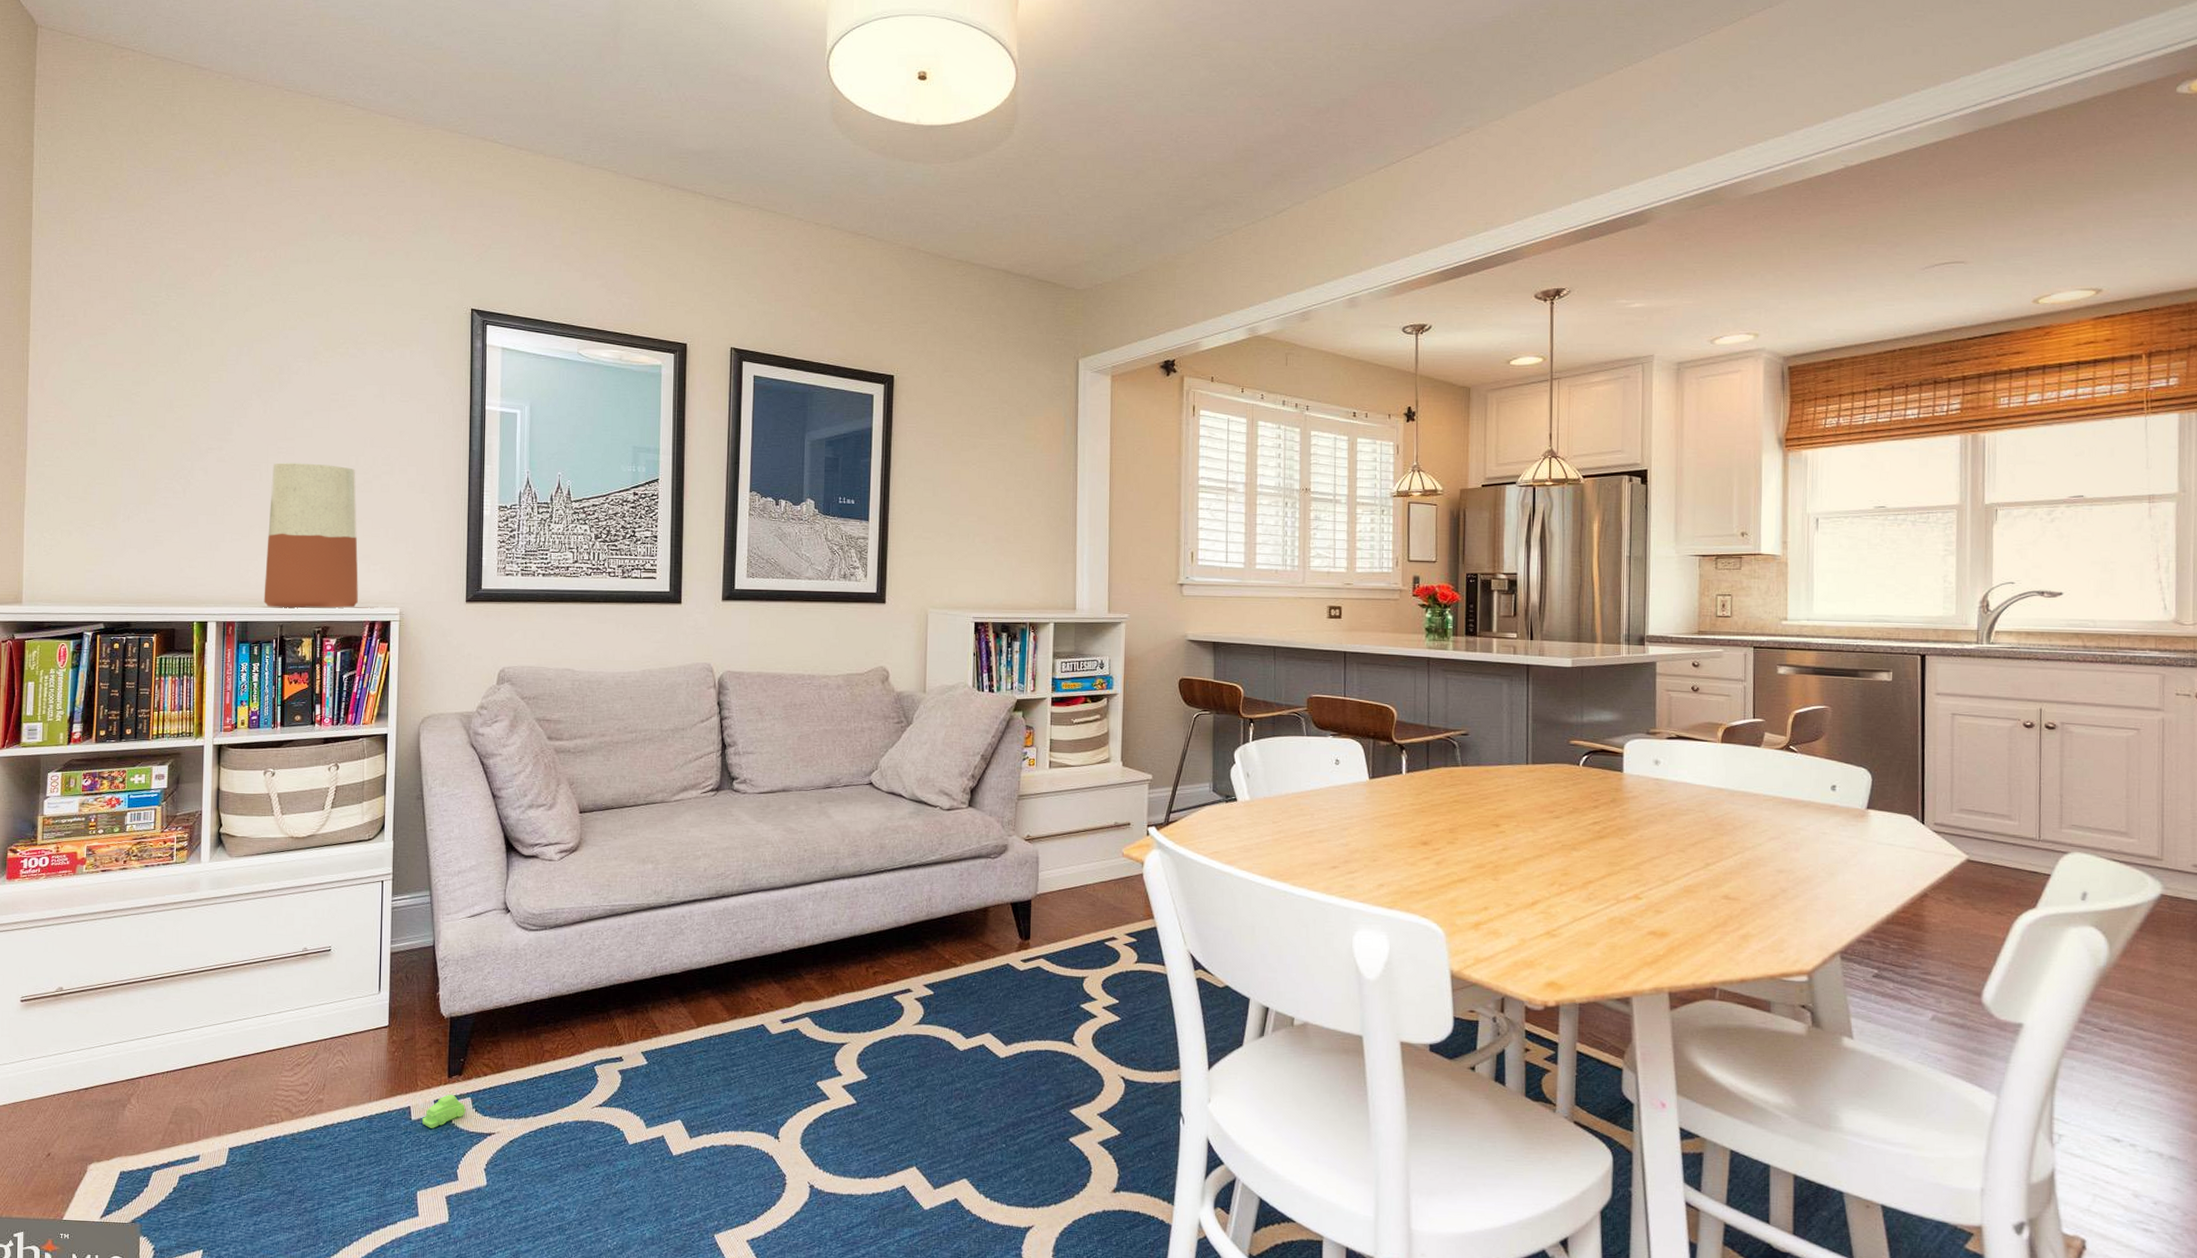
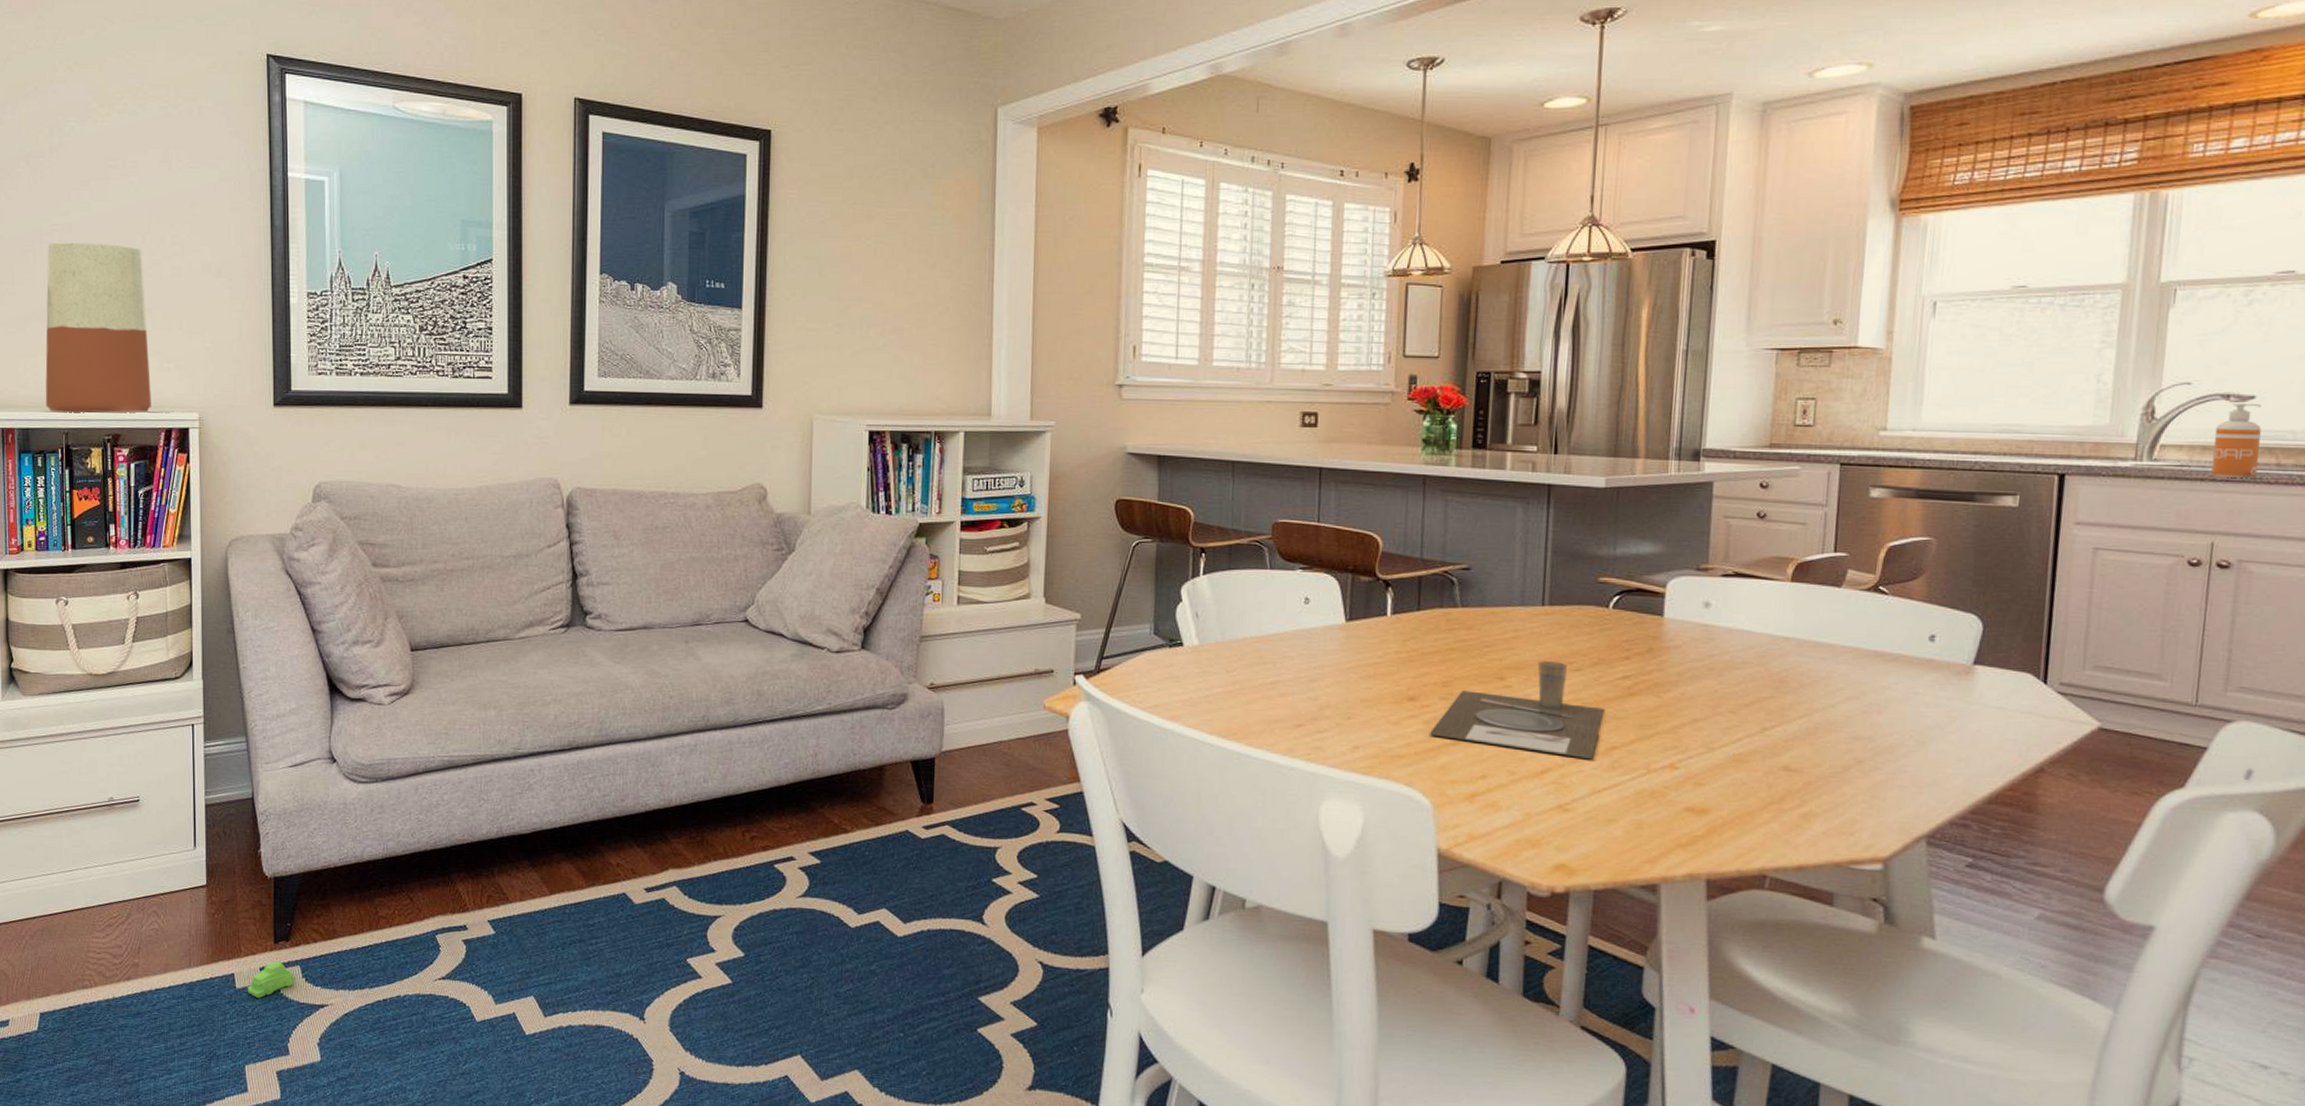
place setting: none [1440,810,1580,893] -> present [1428,661,1605,760]
soap dispenser: none [2035,598,2070,658] -> present [2211,402,2261,479]

